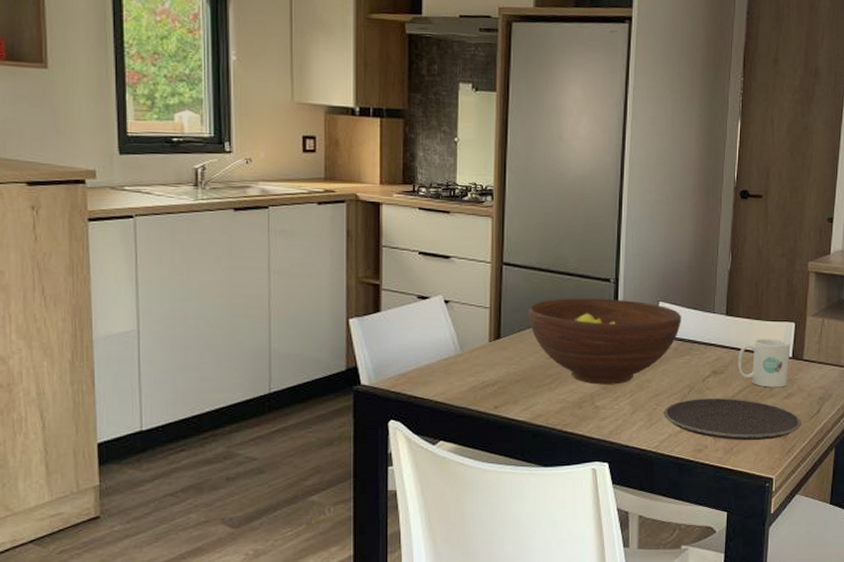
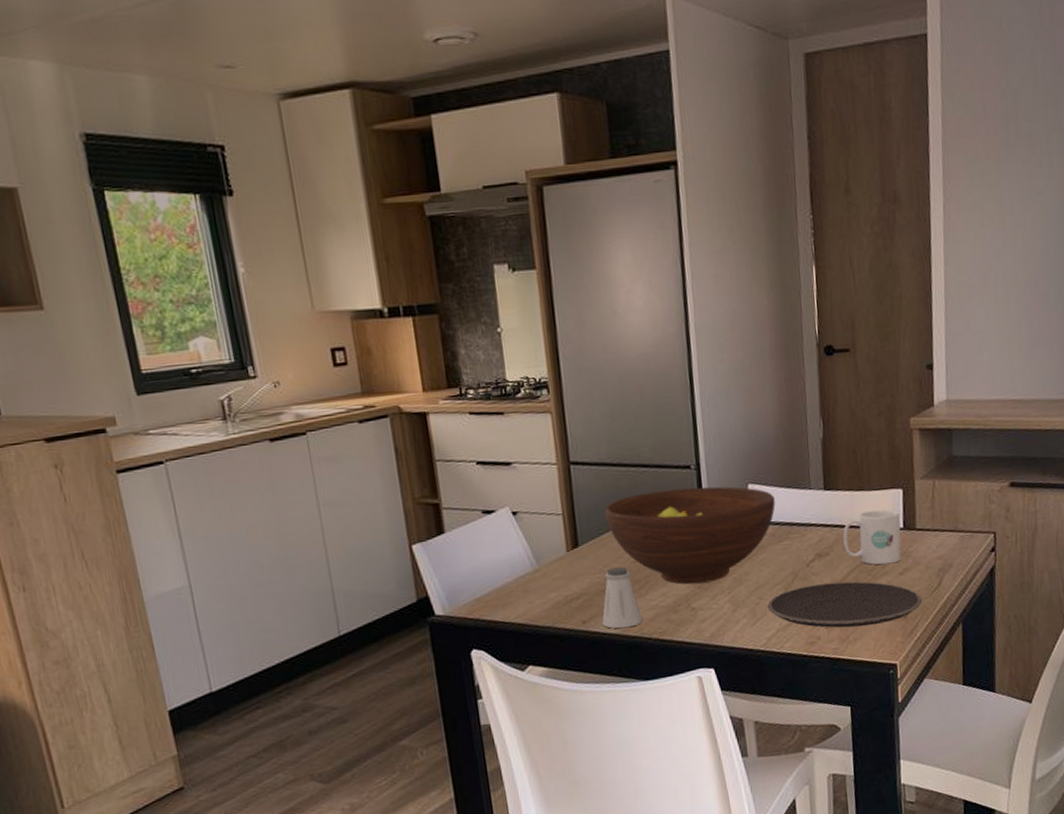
saltshaker: none [512,361,549,417] -> present [602,566,642,629]

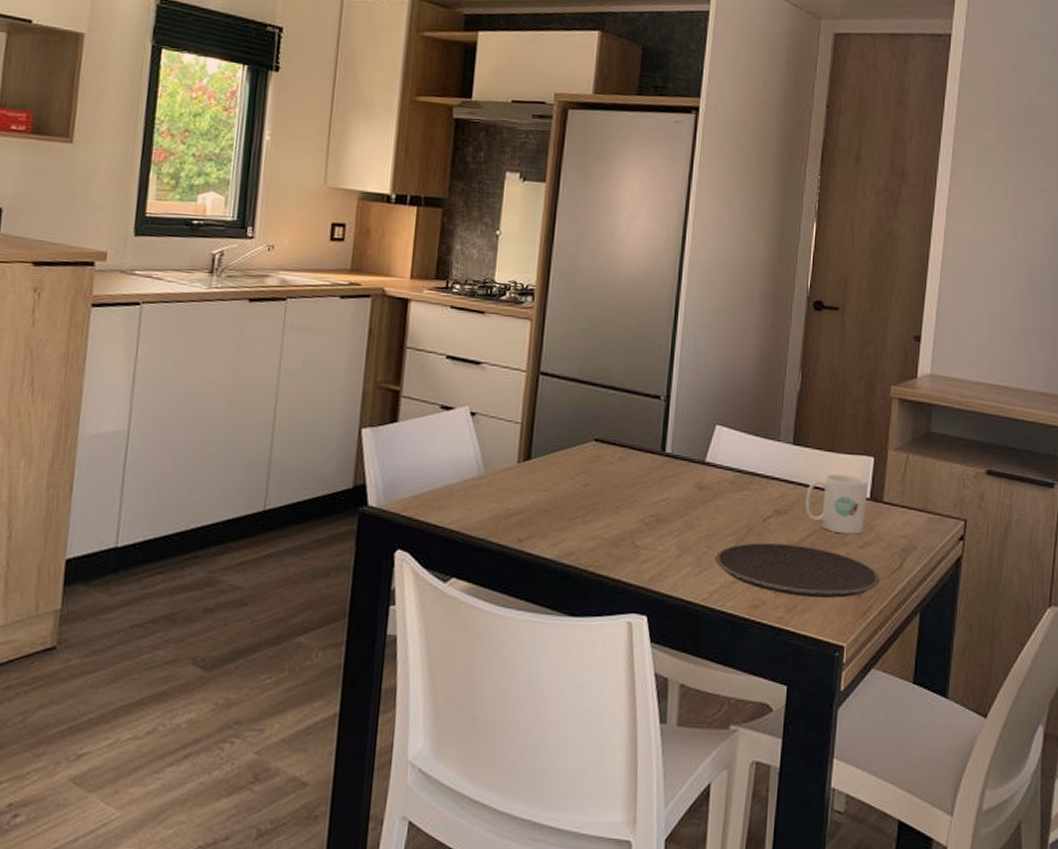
saltshaker: present [602,566,642,629] -> none [538,488,582,555]
fruit bowl: present [605,486,775,585] -> none [564,416,741,521]

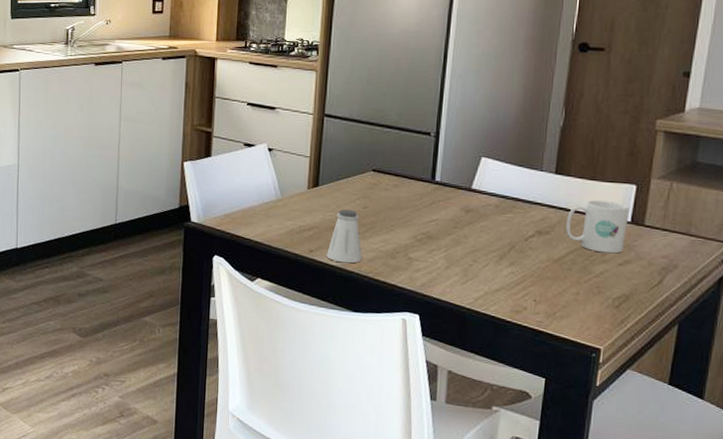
saltshaker: none [538,488,582,555] -> present [326,209,362,263]
plate: present [714,543,880,598] -> none [479,258,638,308]

